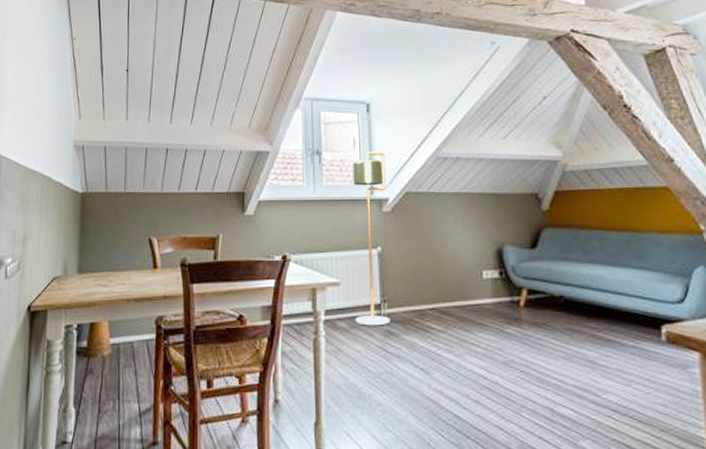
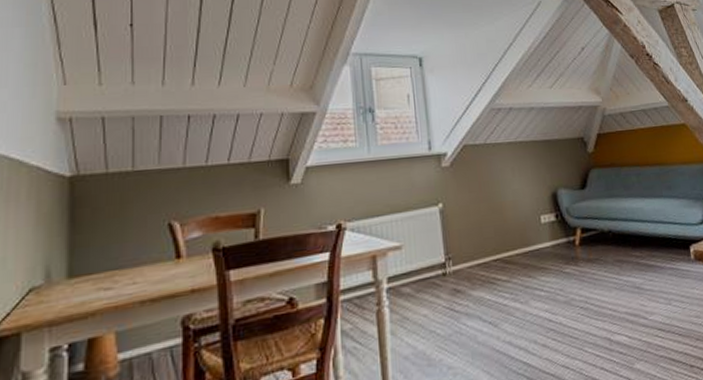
floor lamp: present [353,151,390,326] -> none [408,105,456,288]

